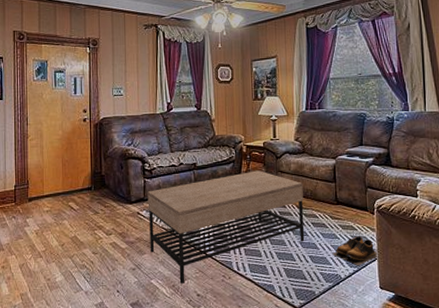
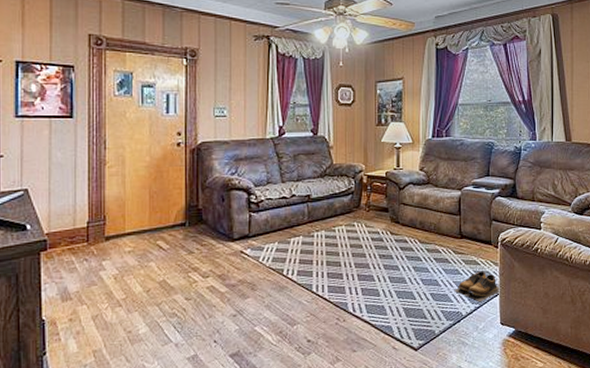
coffee table: present [147,170,305,285] -> none [253,203,426,330]

